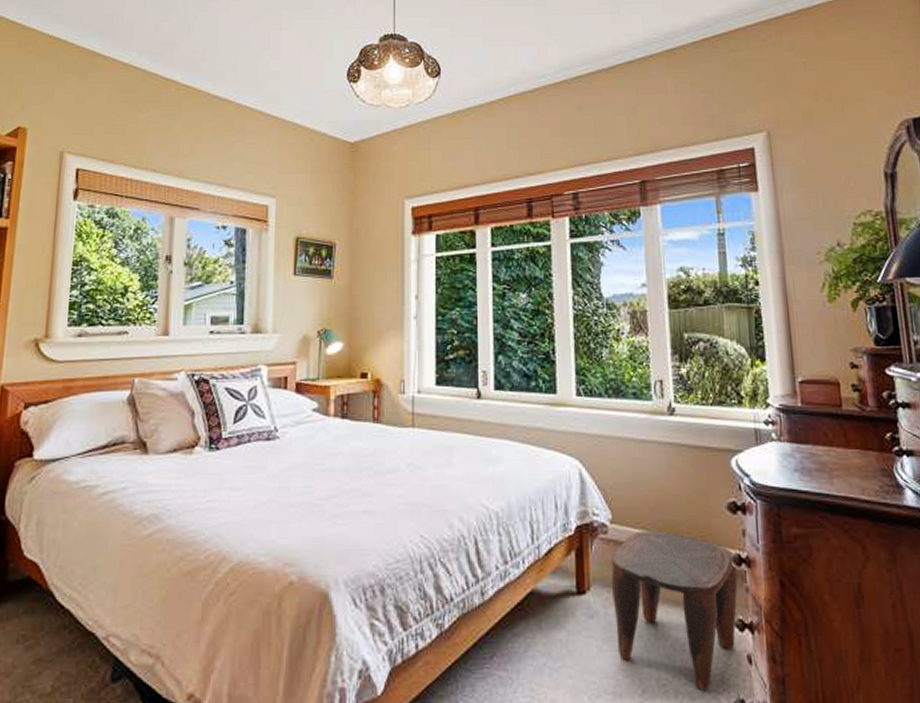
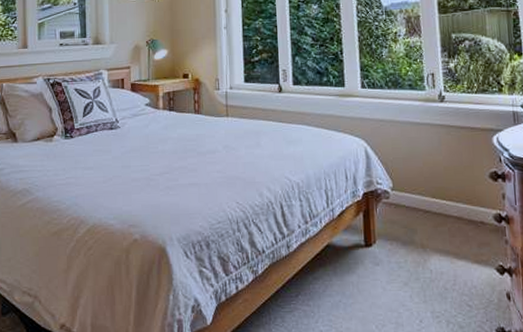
stool: present [610,531,738,692] -> none [392,196,499,322]

